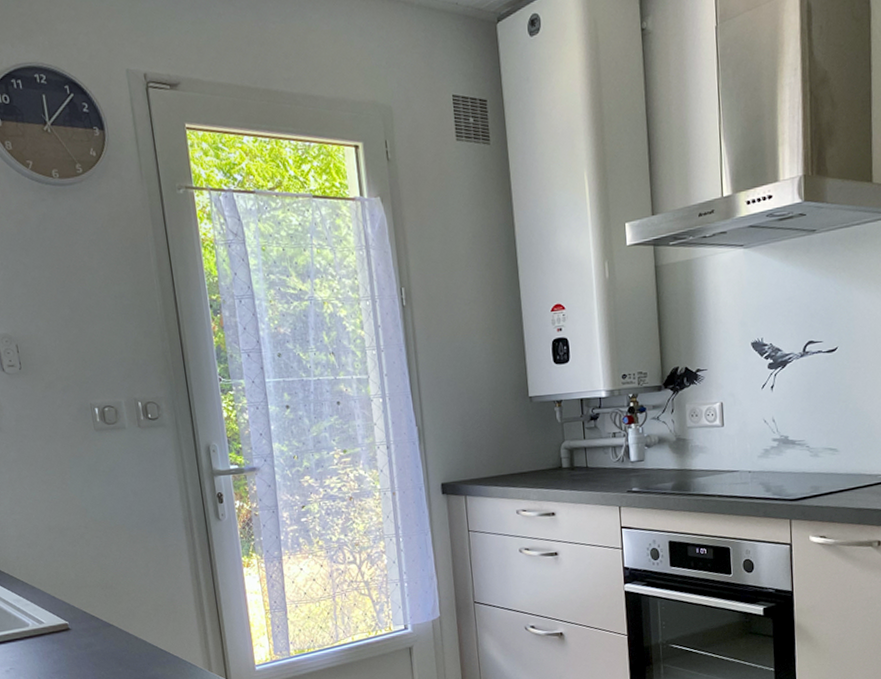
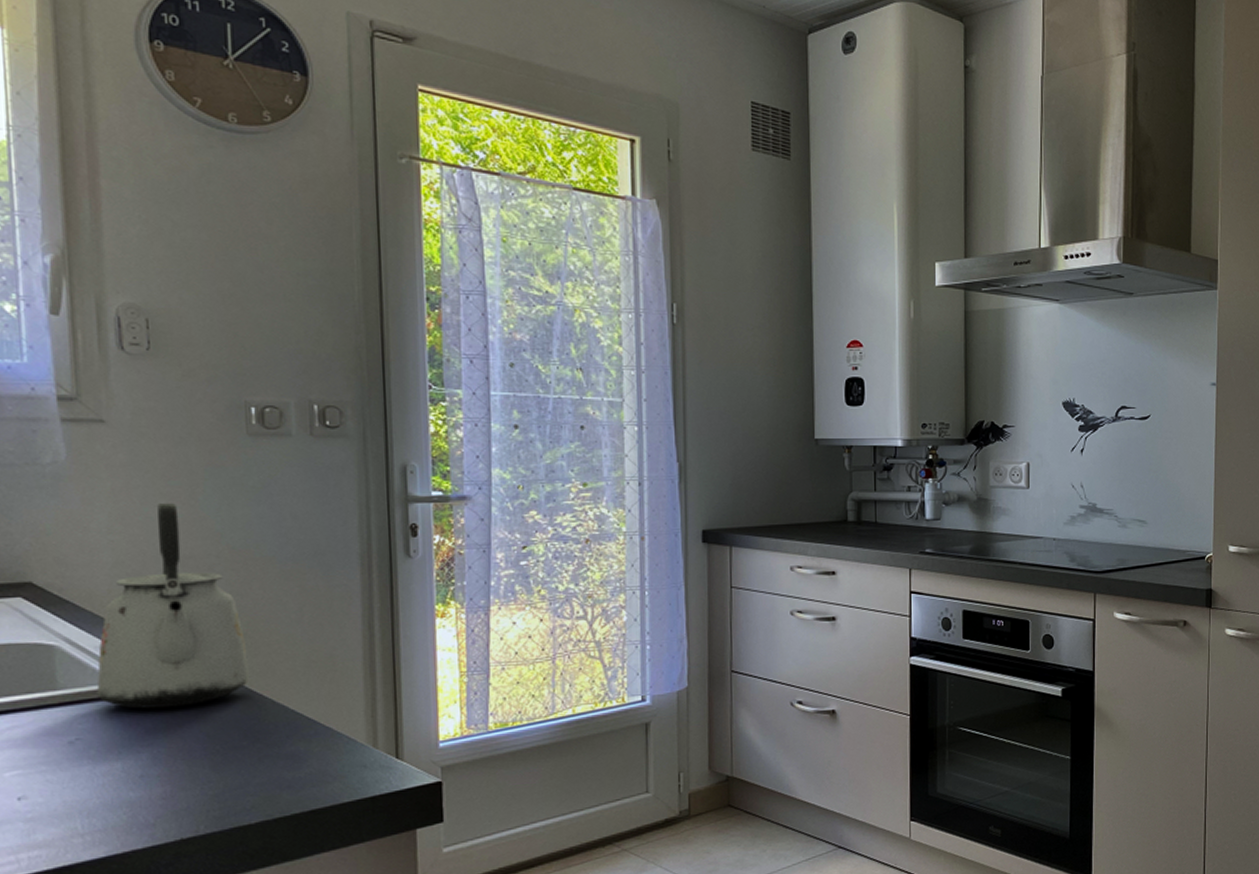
kettle: none [16,488,119,645] -> present [96,503,251,709]

